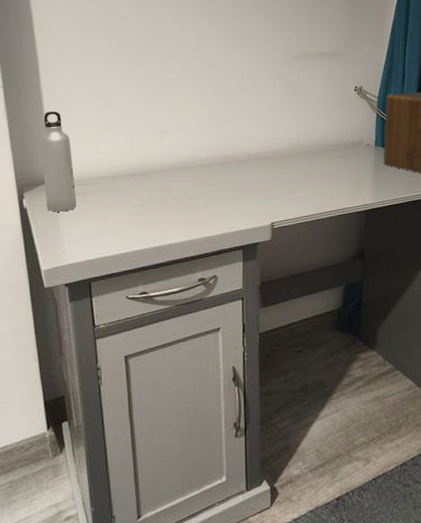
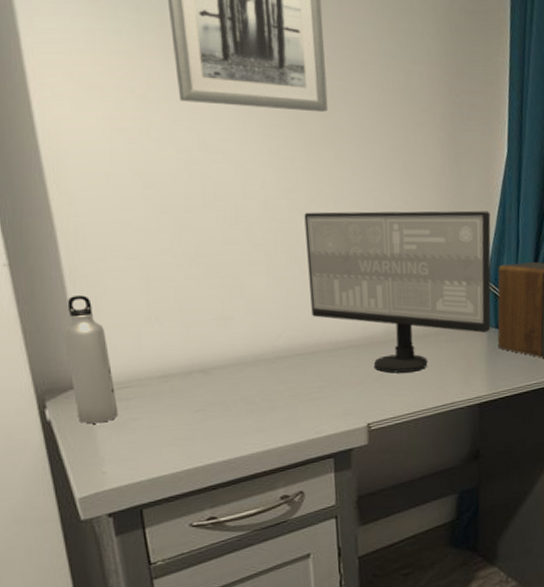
computer monitor: none [227,48,381,182] -> present [304,210,491,374]

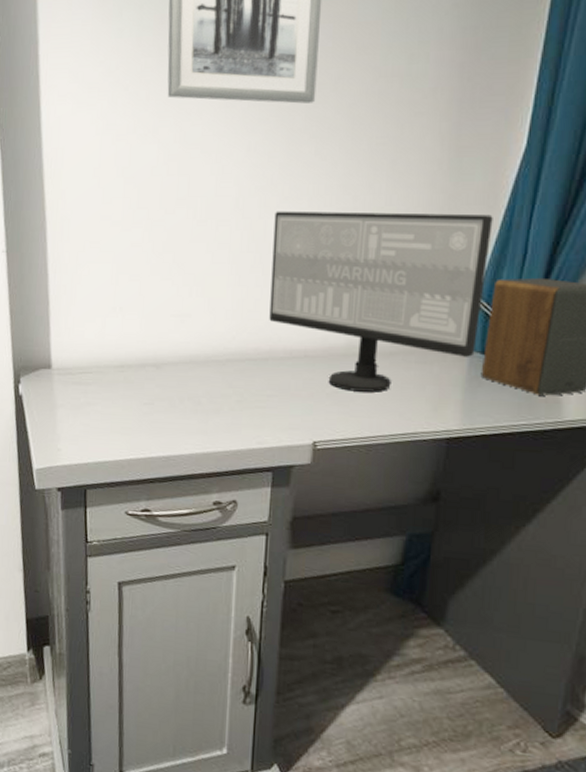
water bottle: present [63,295,118,424] -> none [41,283,78,403]

